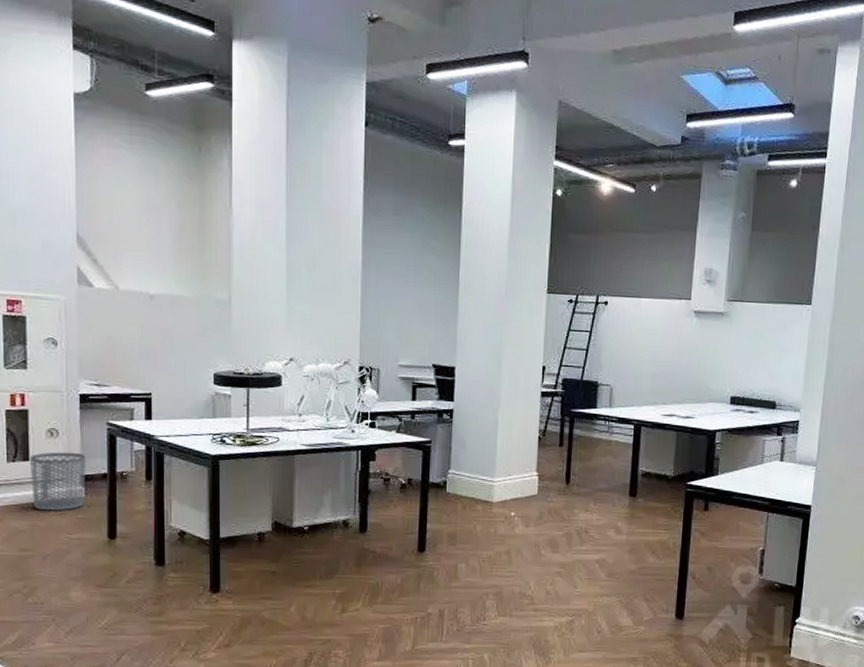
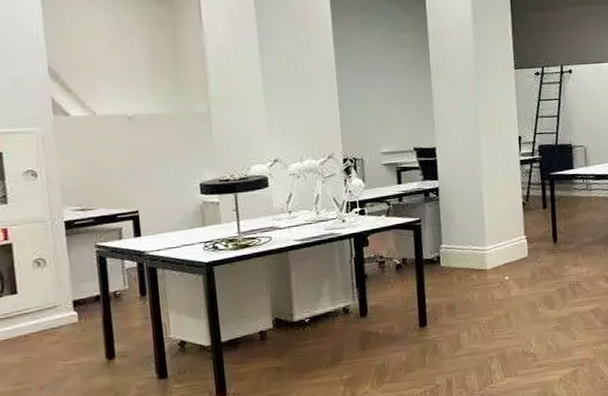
waste bin: present [29,452,86,511] -> none [17,278,79,342]

